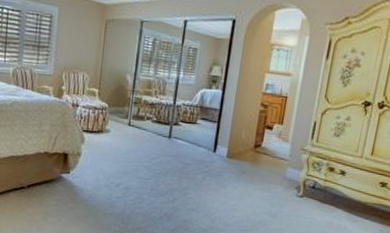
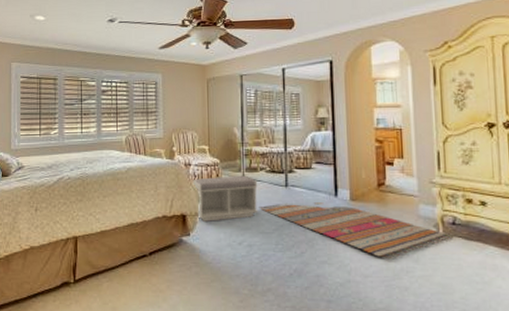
bench: none [78,120,143,163] -> present [193,175,259,221]
rug: none [141,153,312,213] -> present [260,202,454,260]

